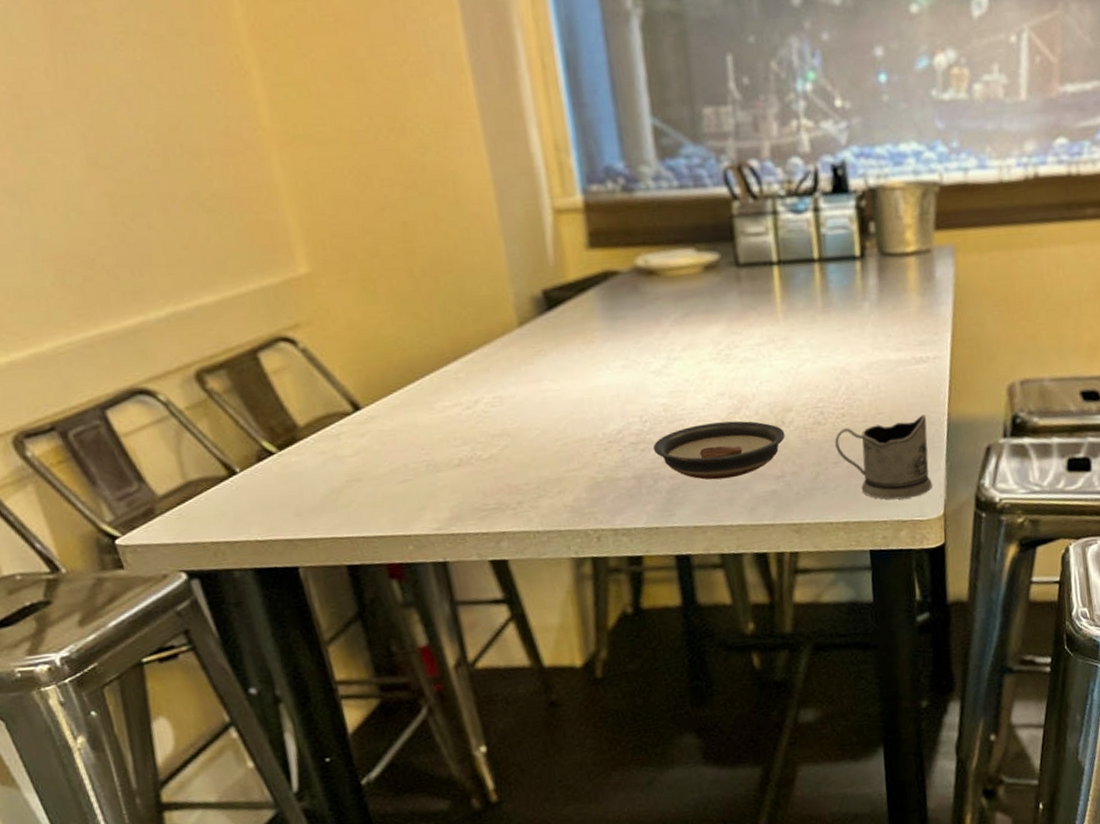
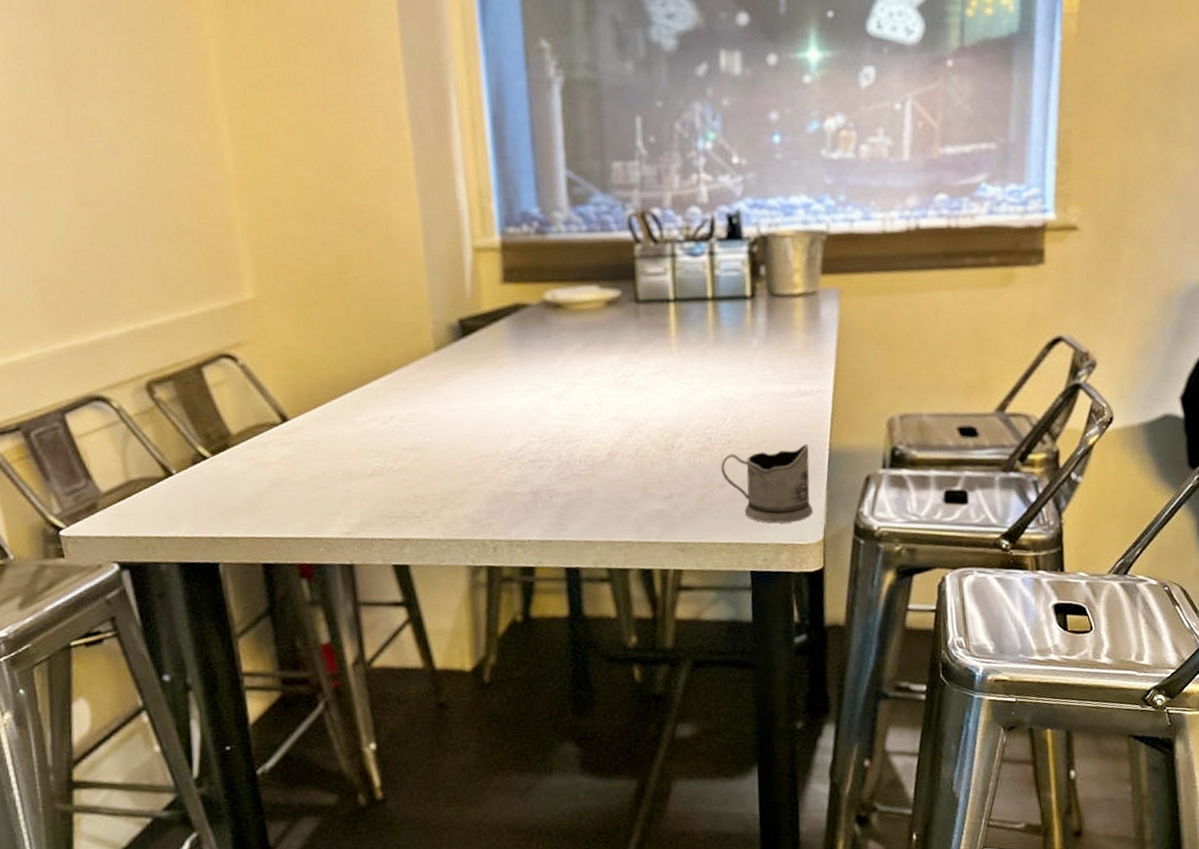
saucer: present [653,421,785,480] -> none [550,443,674,498]

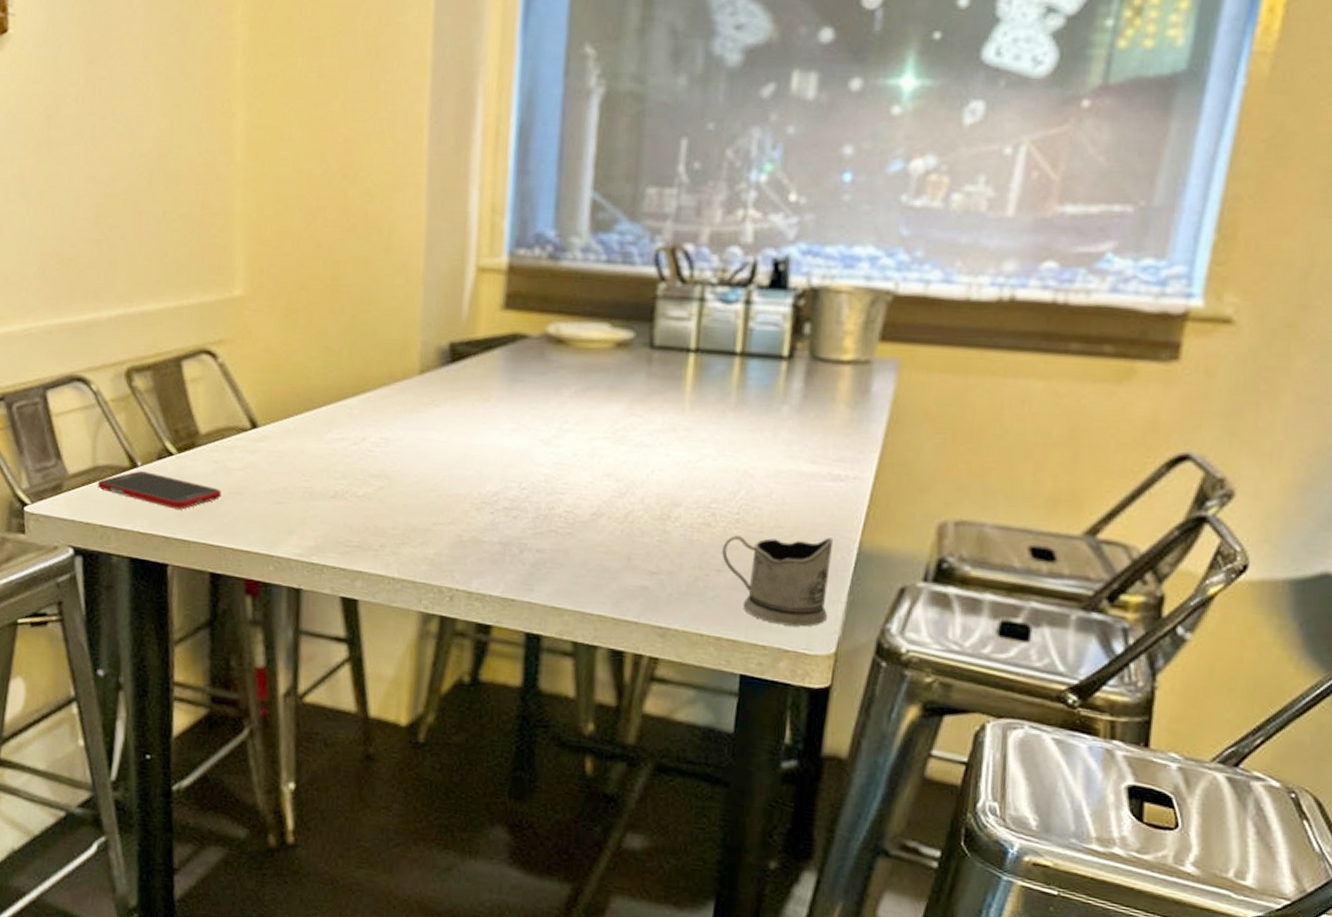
cell phone: none [133,478,262,510] -> present [97,471,221,510]

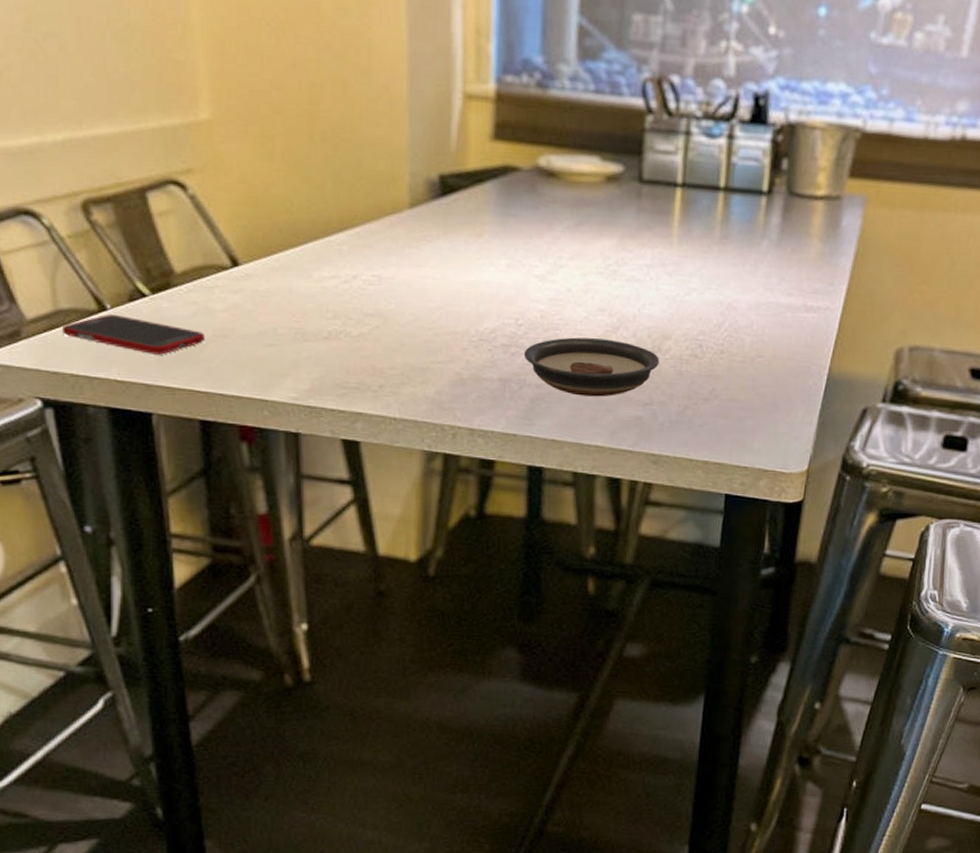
saucer: none [525,502,669,565] -> present [523,337,660,397]
tea glass holder: present [722,535,834,627] -> none [708,365,807,448]

